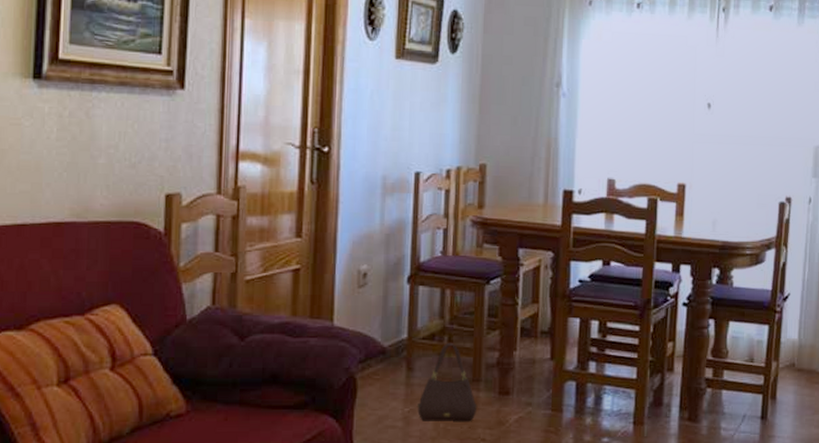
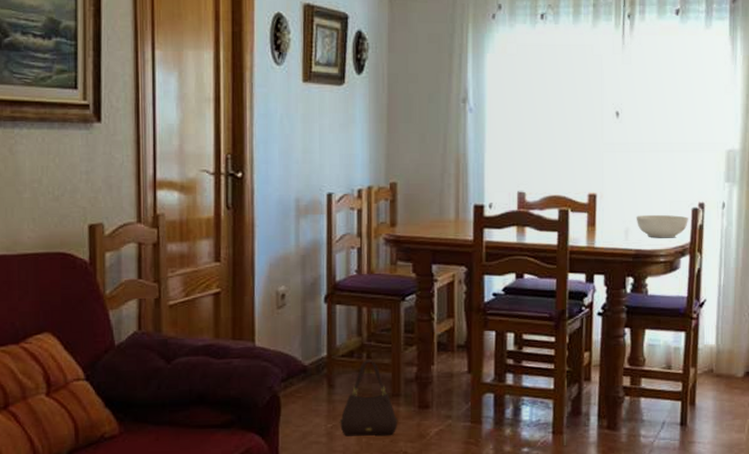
bowl: none [723,206,775,231] -> present [636,214,688,238]

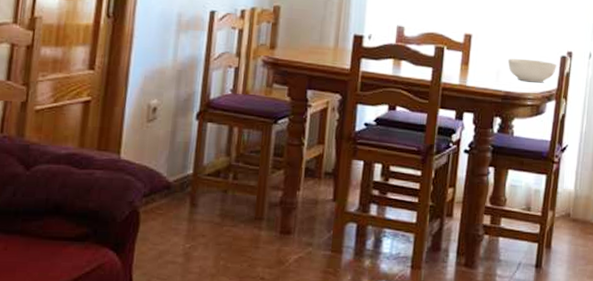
handbag: present [339,359,398,436] -> none [198,180,259,259]

